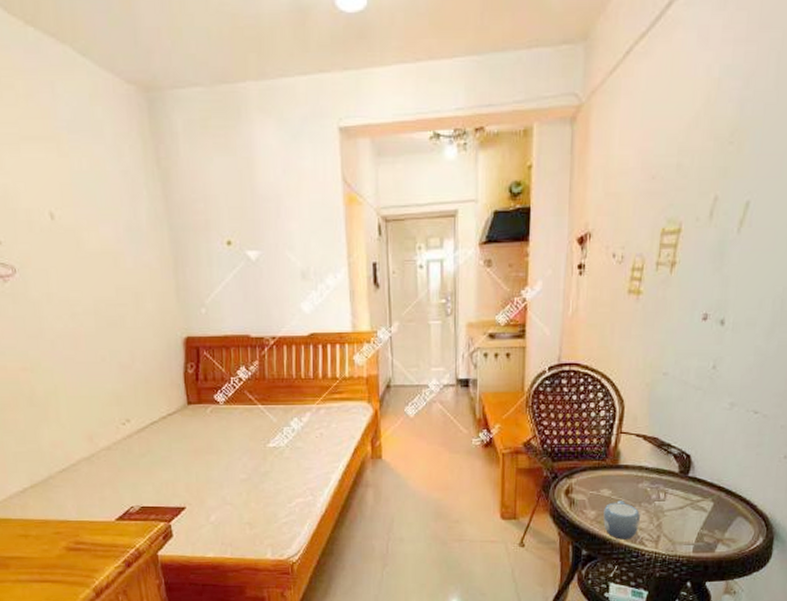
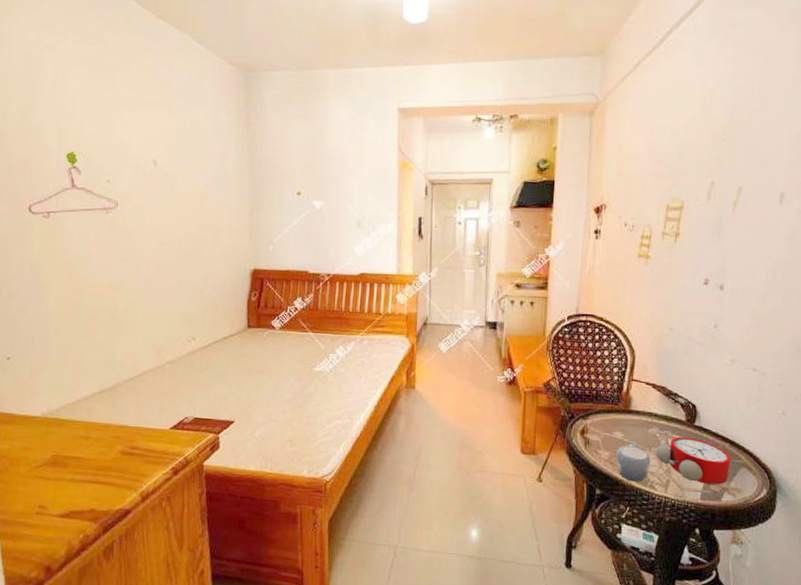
alarm clock: none [646,489,741,536] -> present [655,437,745,485]

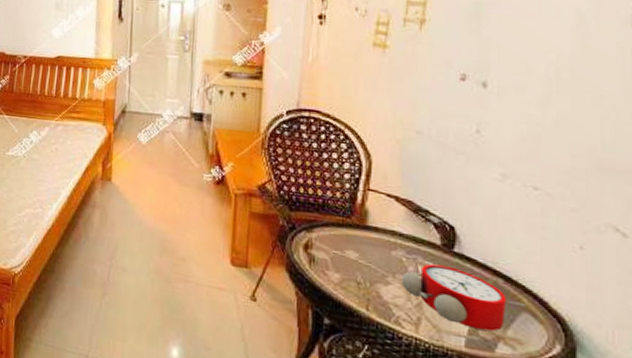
mug: present [616,444,650,482] -> none [349,266,394,316]

